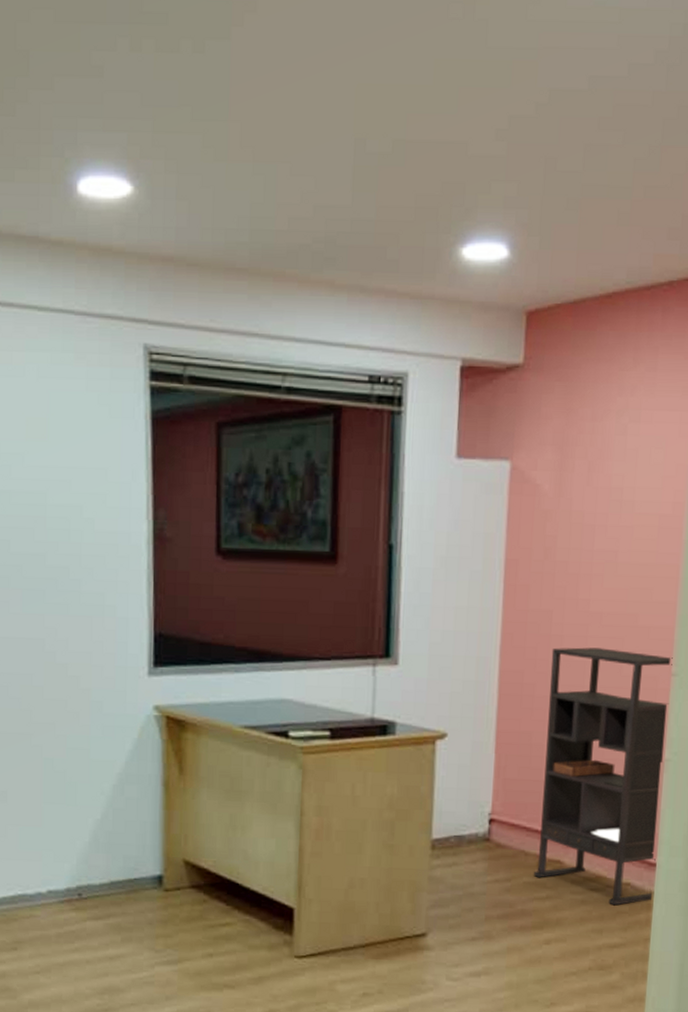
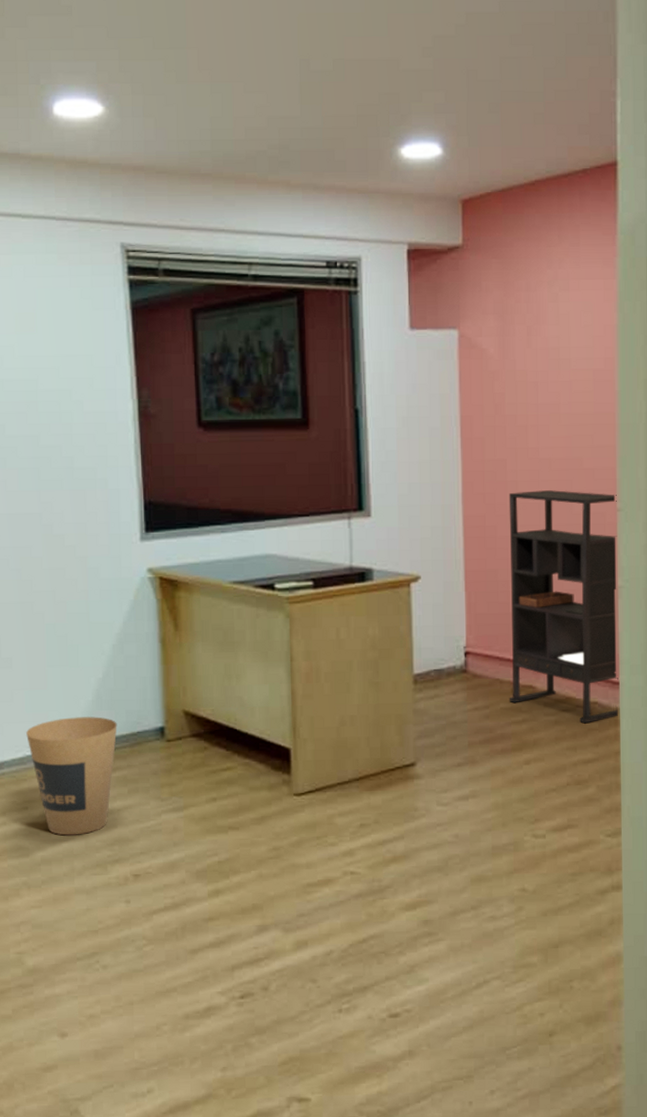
trash can: none [19,858,114,981] -> present [26,717,117,836]

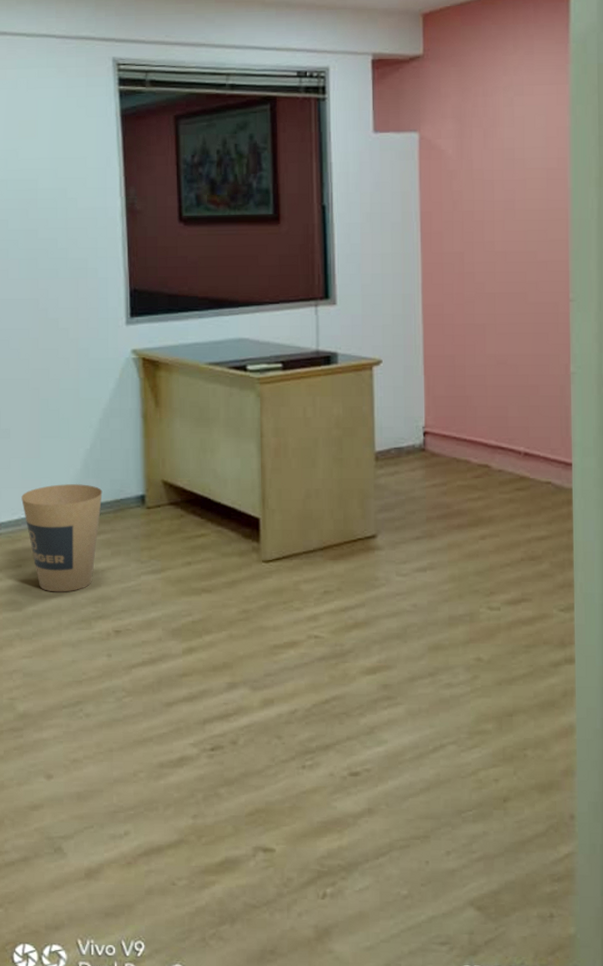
bookshelf: present [508,490,619,724] -> none [465,281,572,502]

